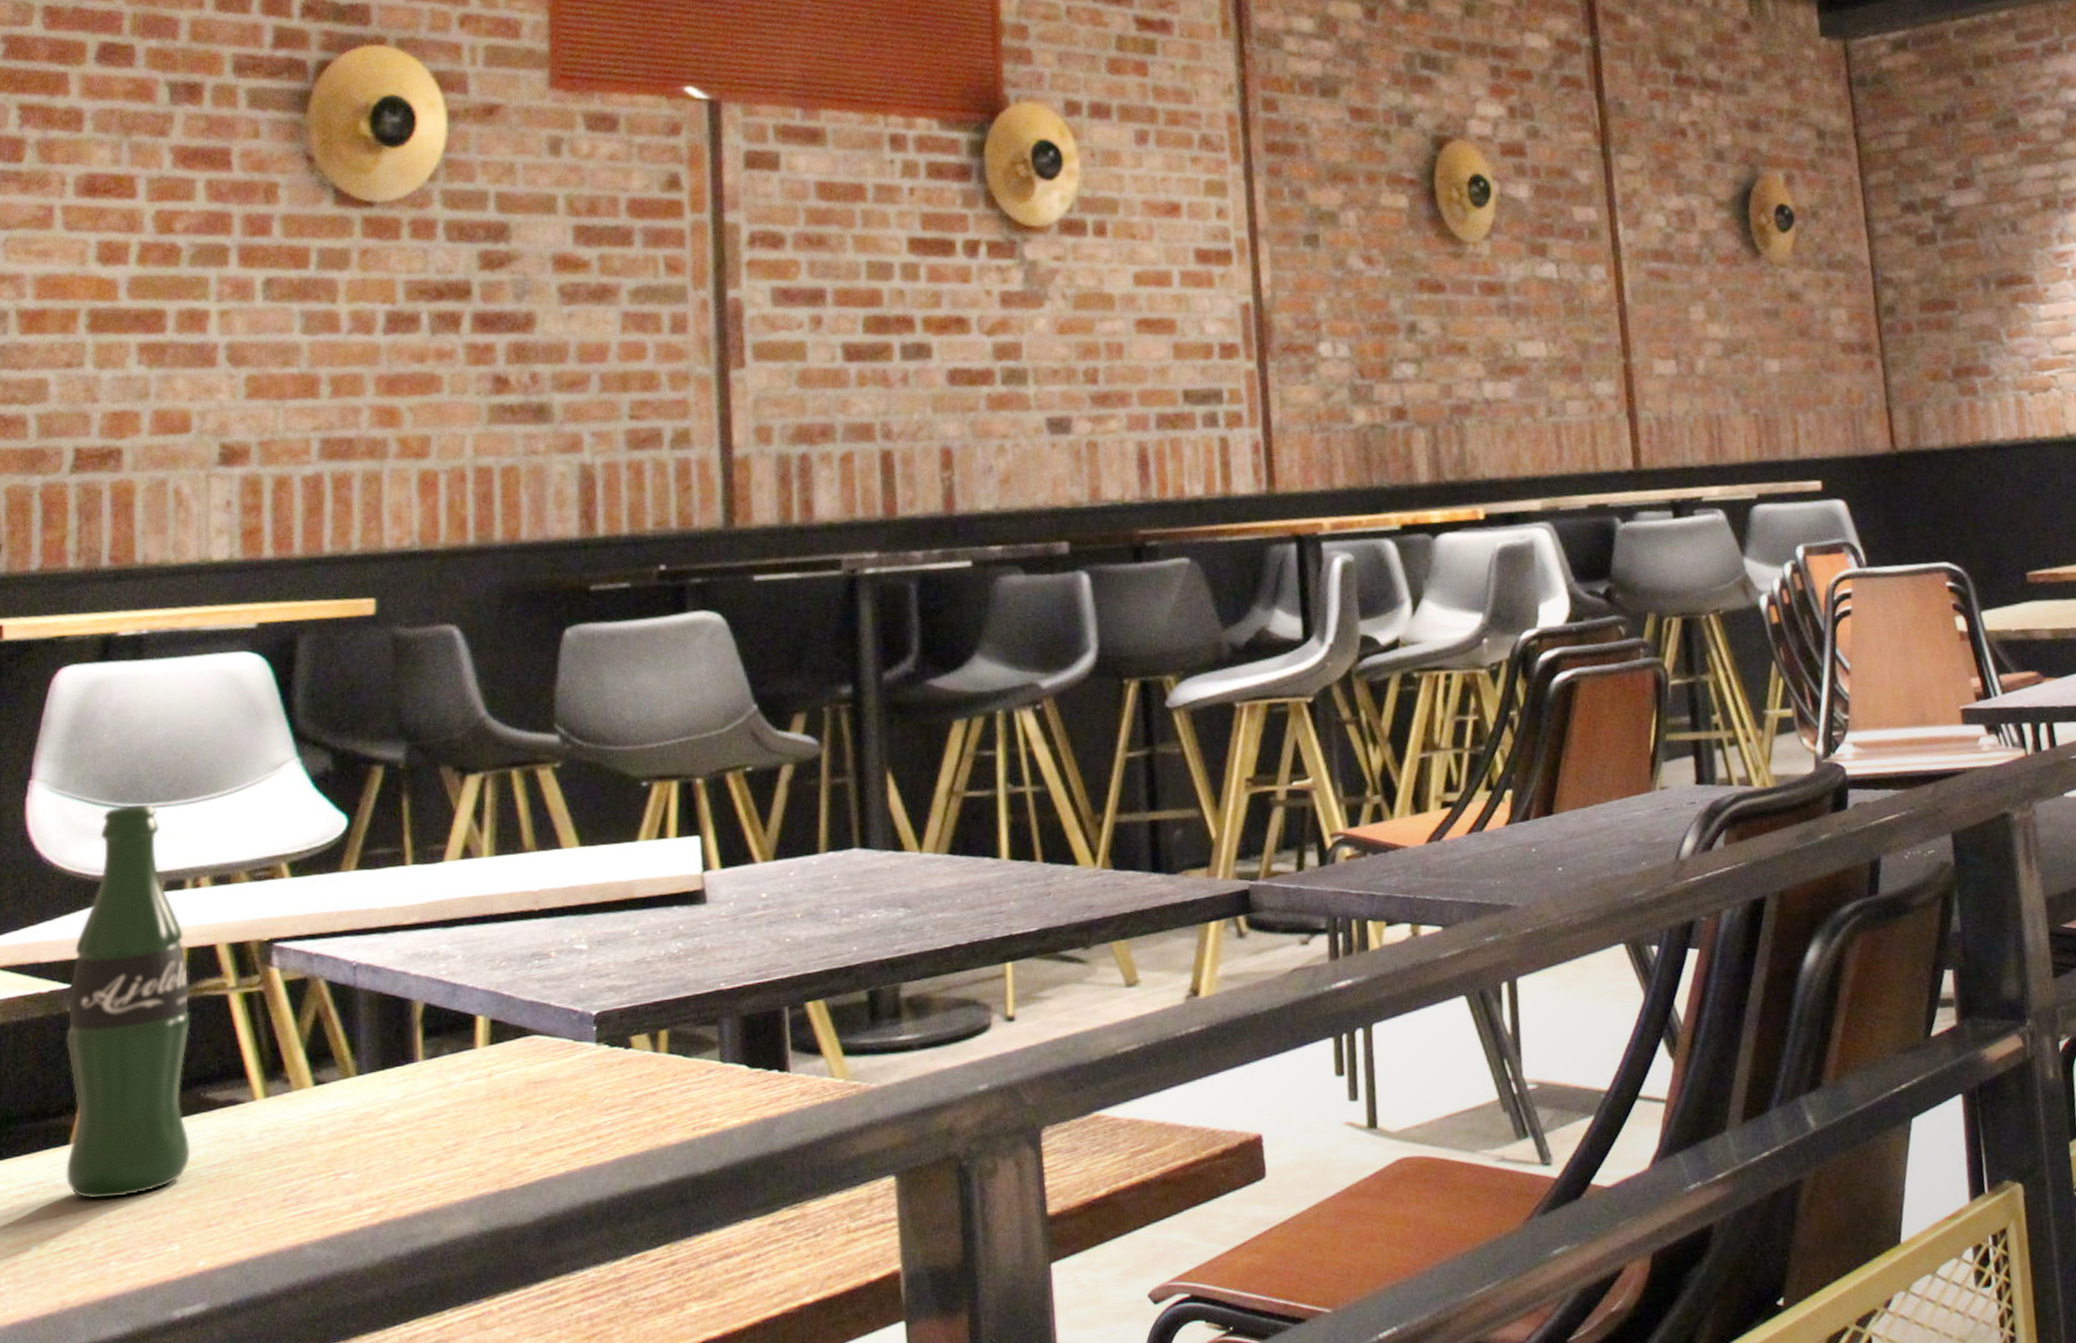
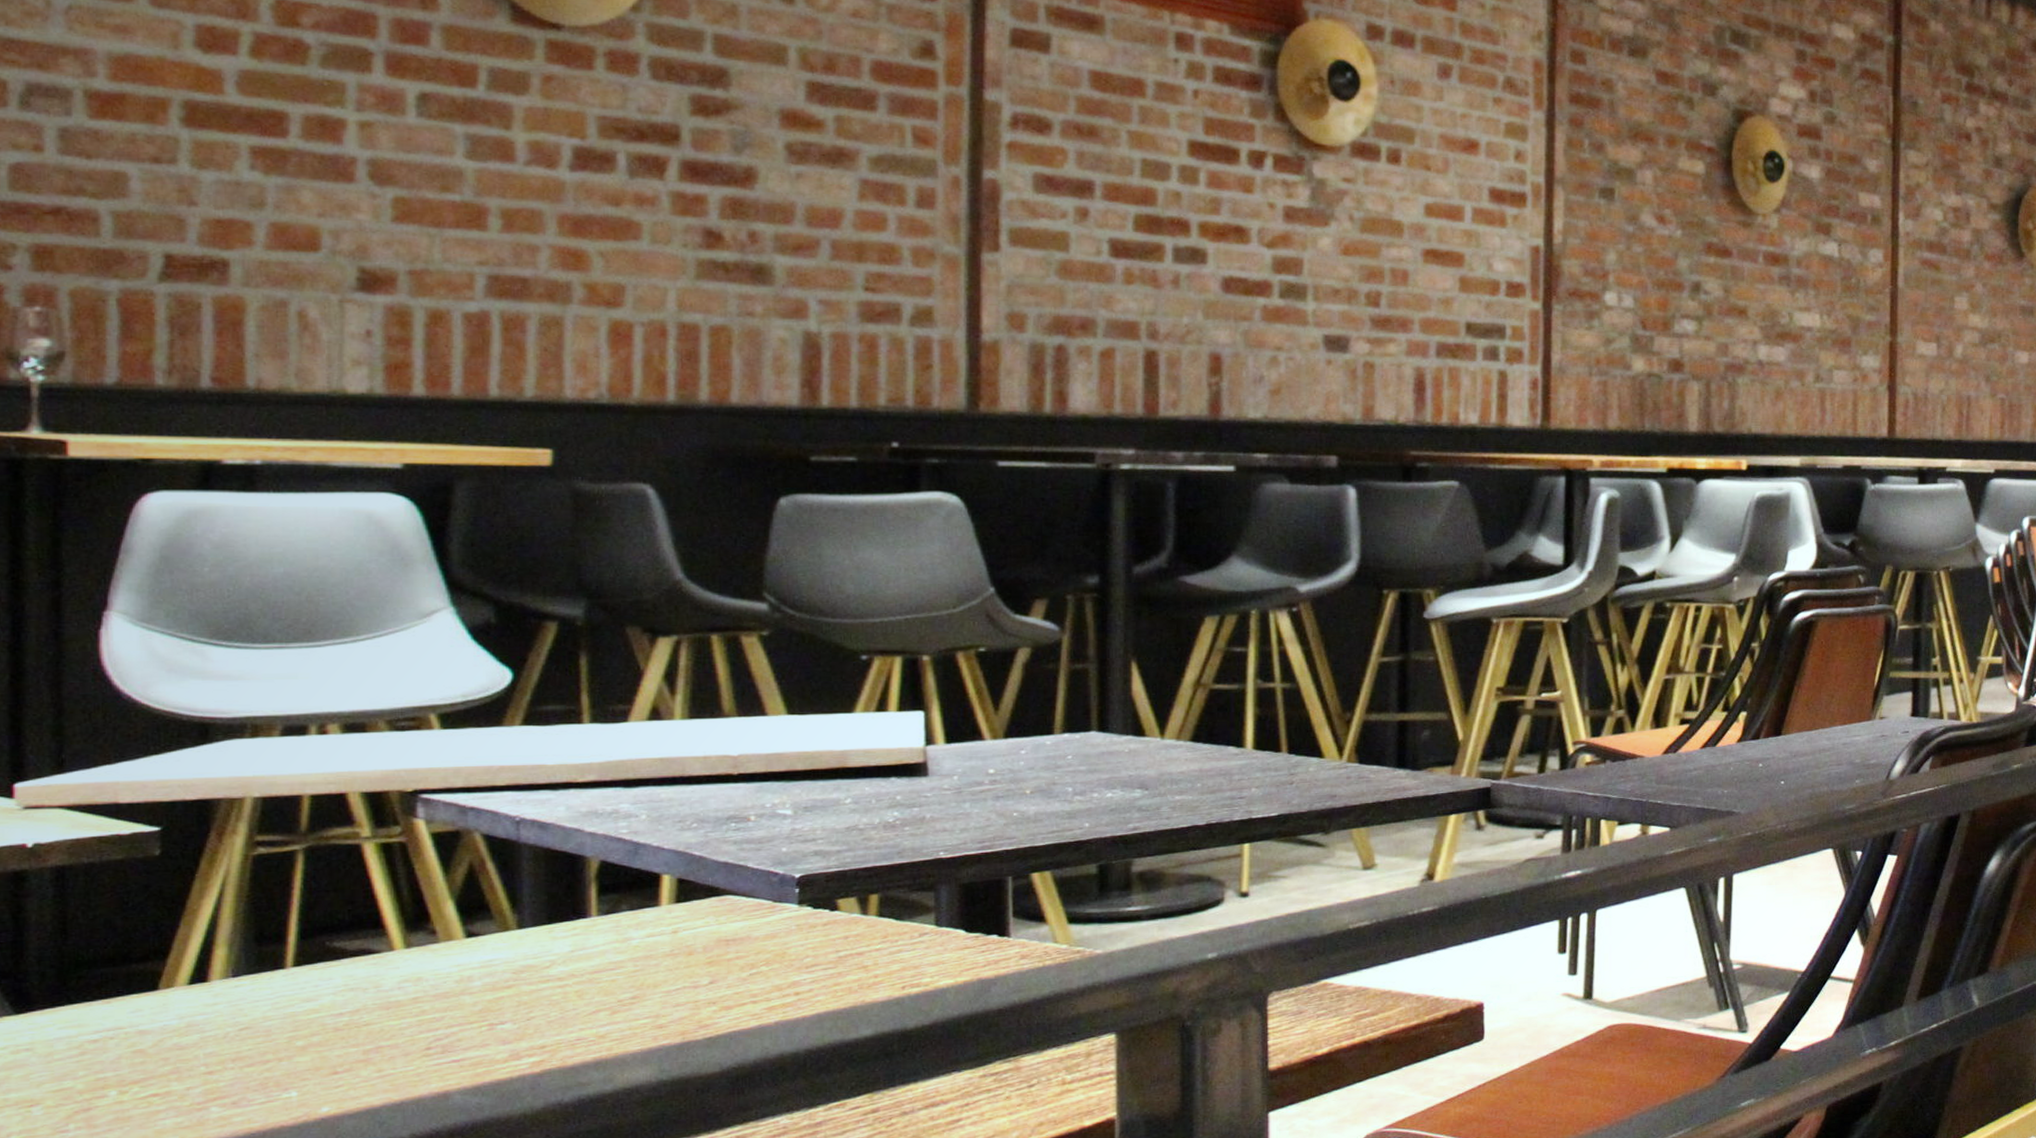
beer bottle: present [65,804,191,1199] -> none [152,644,314,1045]

